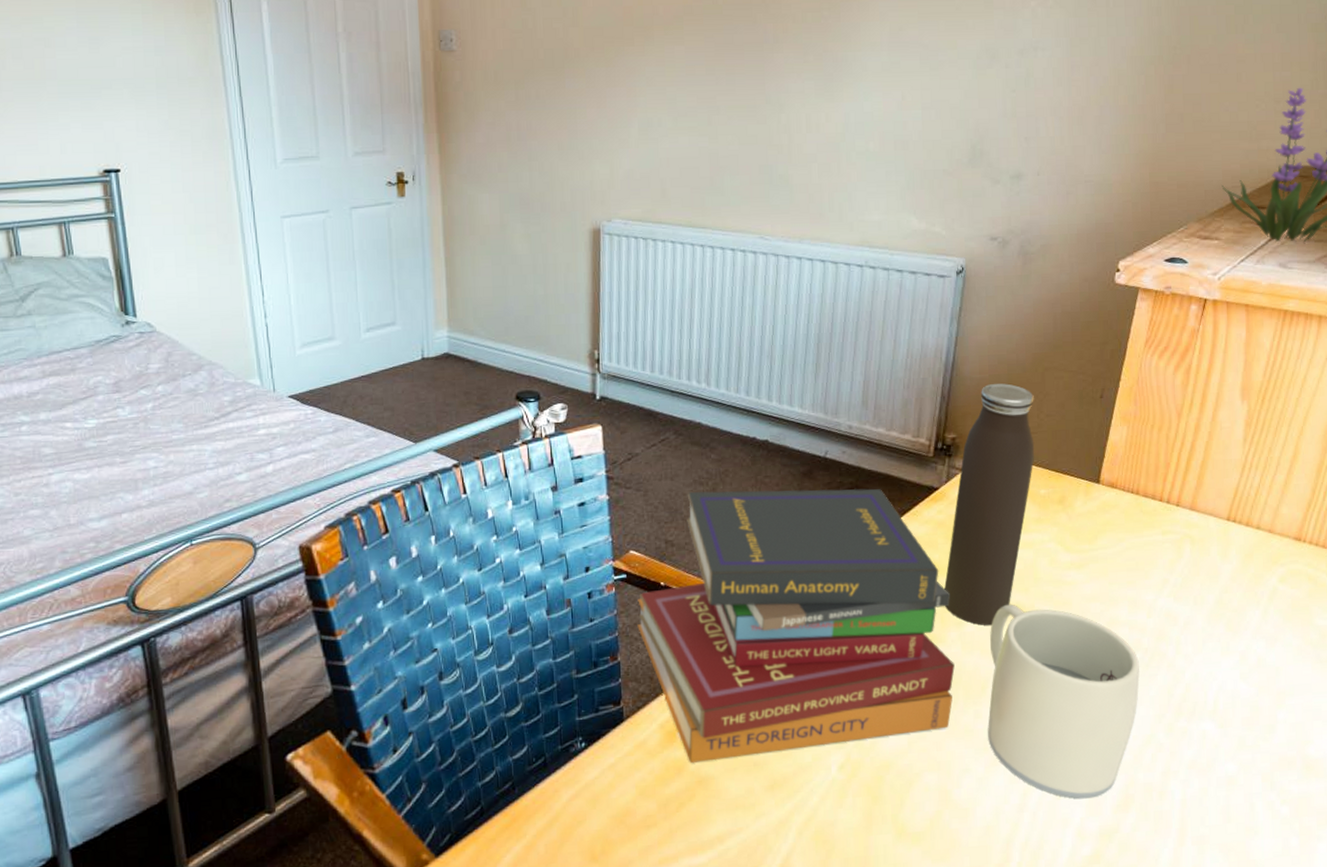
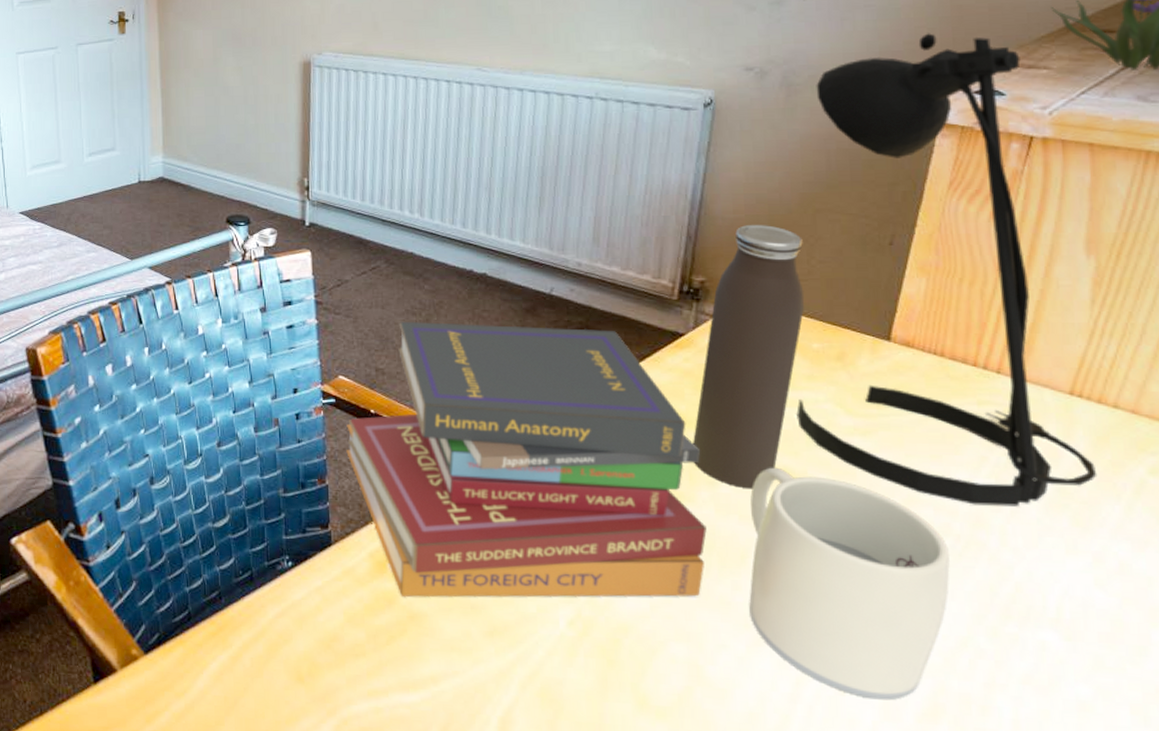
desk lamp: none [1027,207,1244,622] -> present [796,33,1098,507]

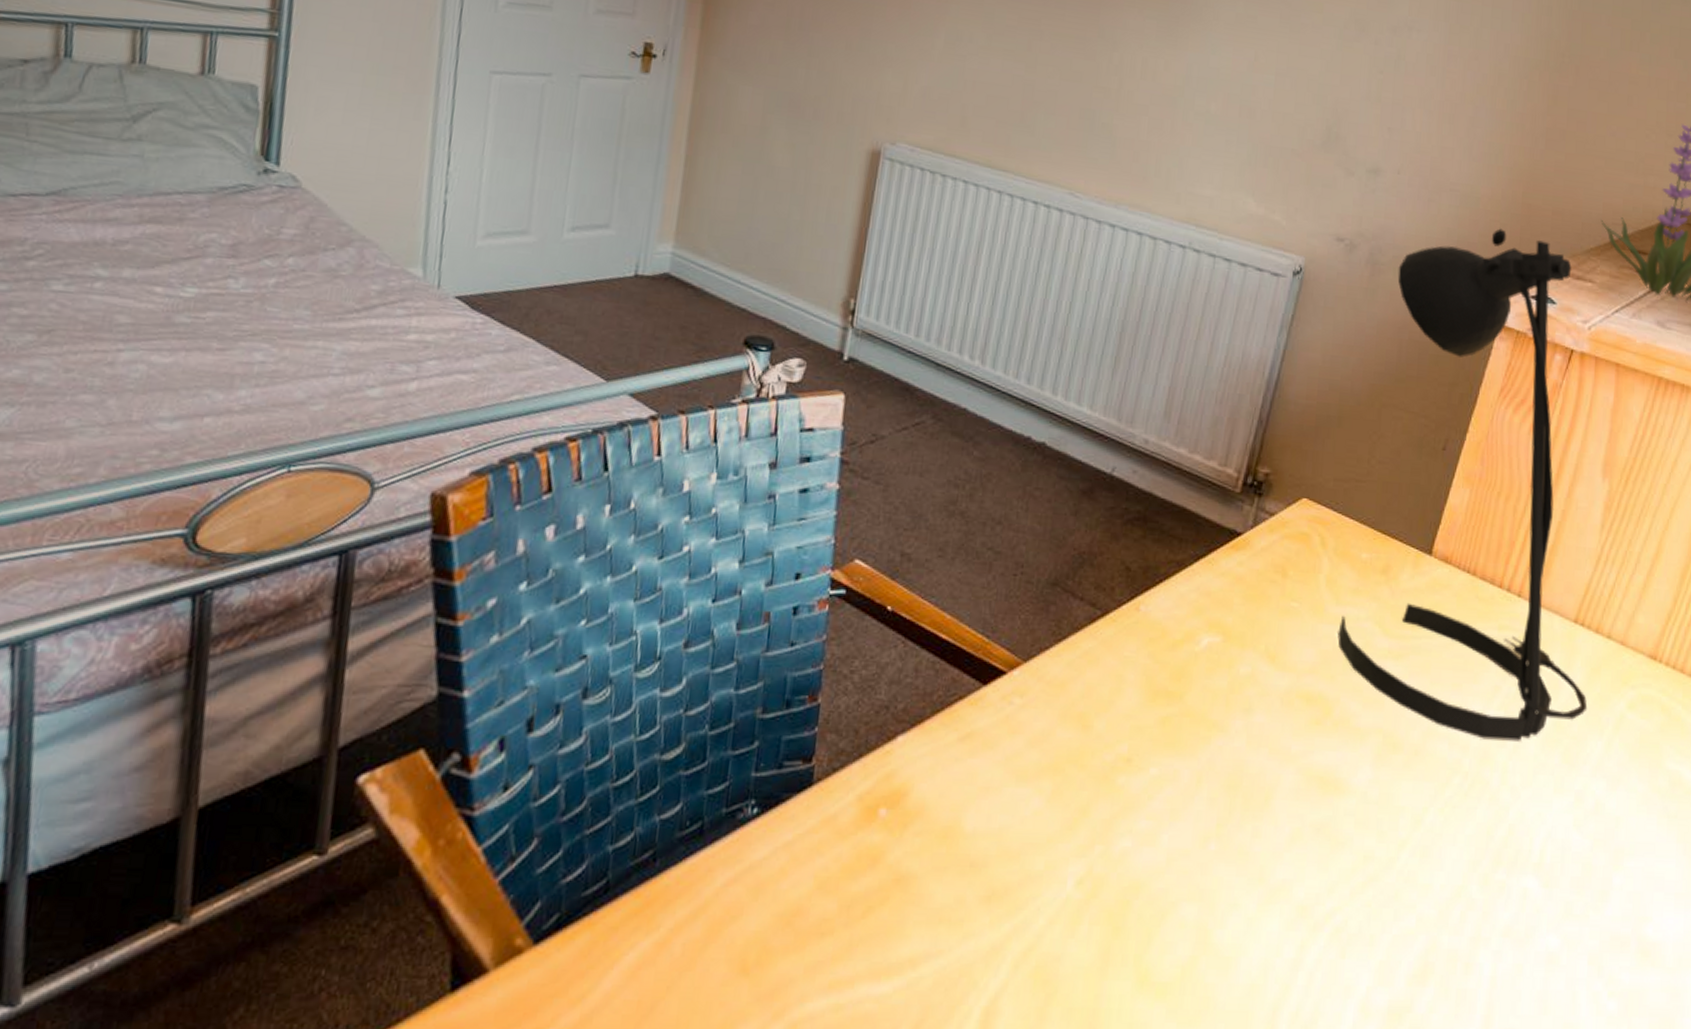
books: present [346,321,707,598] -> none [849,494,1241,854]
water bottle: present [693,225,805,488] -> none [1233,413,1367,717]
mug: present [749,467,950,700] -> none [1265,693,1457,962]

